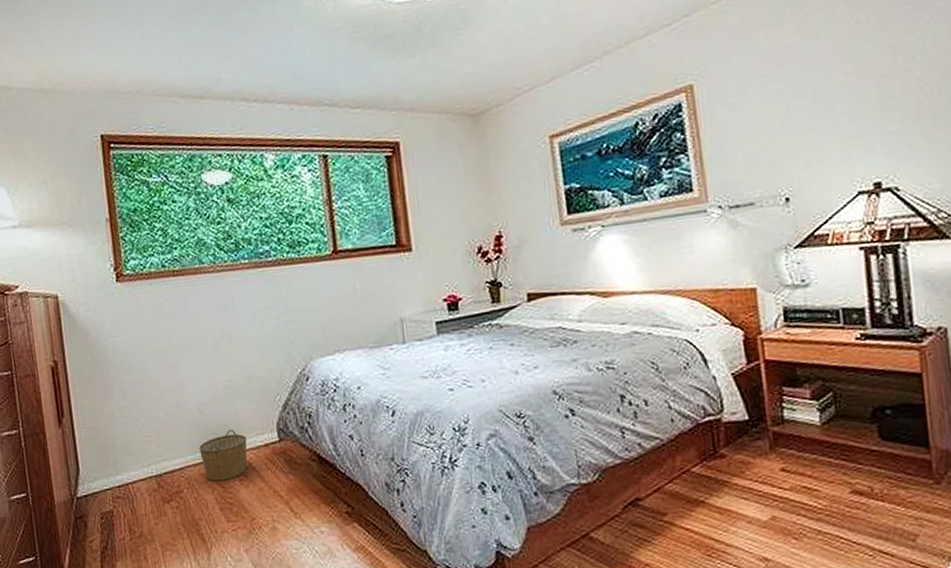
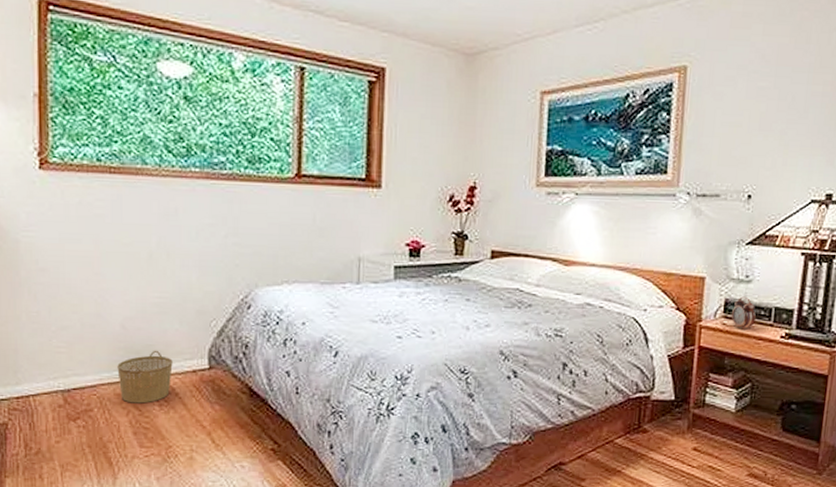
alarm clock: none [794,301,823,336] -> present [732,296,756,330]

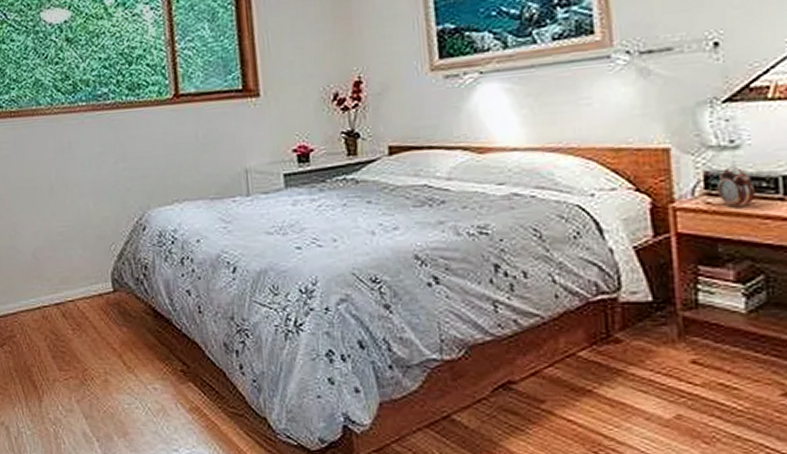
basket: present [117,350,173,404] -> none [33,276,81,328]

